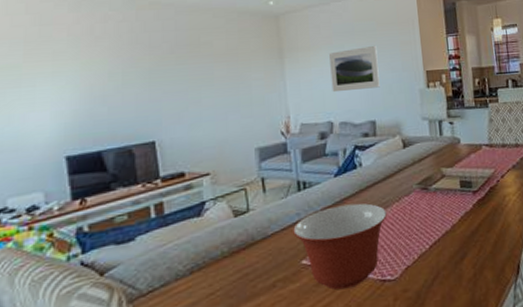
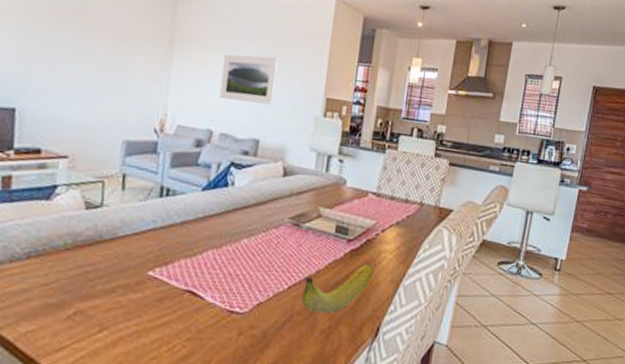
mixing bowl: present [293,203,387,290] -> none [145,222,250,312]
fruit: none [443,209,503,264] -> present [301,263,374,314]

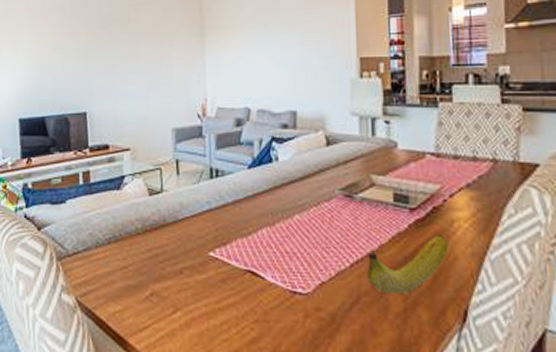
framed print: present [219,54,278,105] -> none [251,25,304,77]

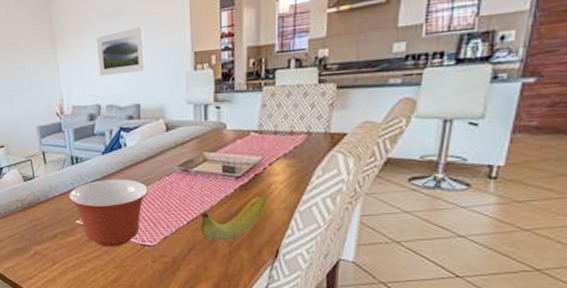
mixing bowl: none [203,200,302,292] -> present [69,179,148,247]
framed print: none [251,25,304,77] -> present [97,26,145,77]

